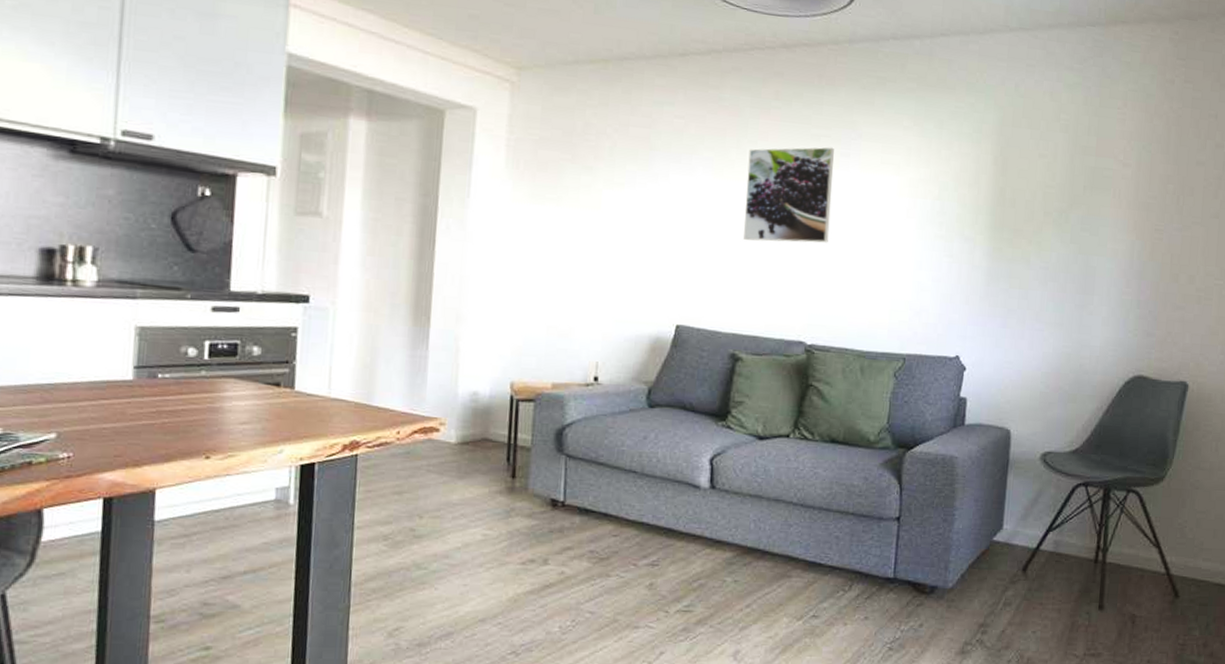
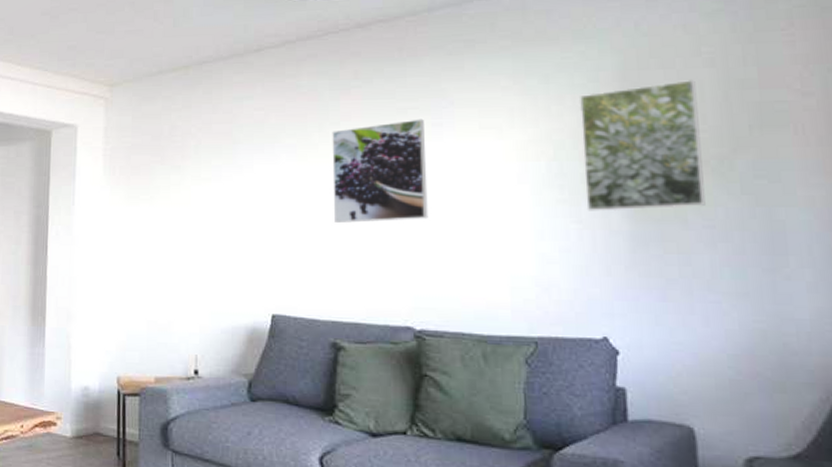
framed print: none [957,140,1052,250] -> present [578,79,706,211]

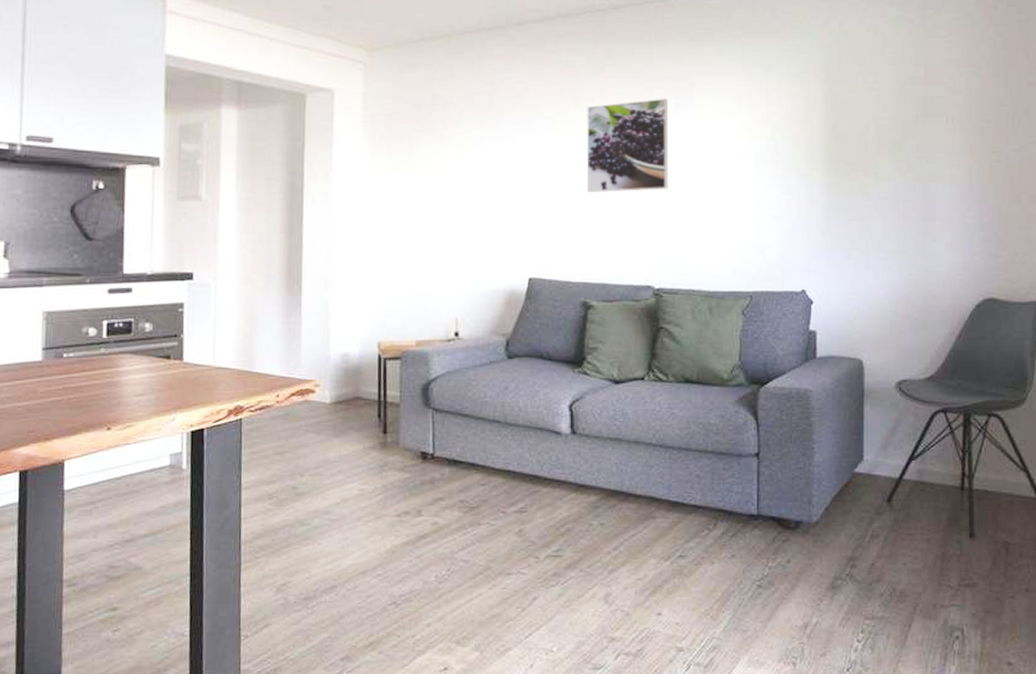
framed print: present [578,79,706,211] -> none [793,74,882,184]

